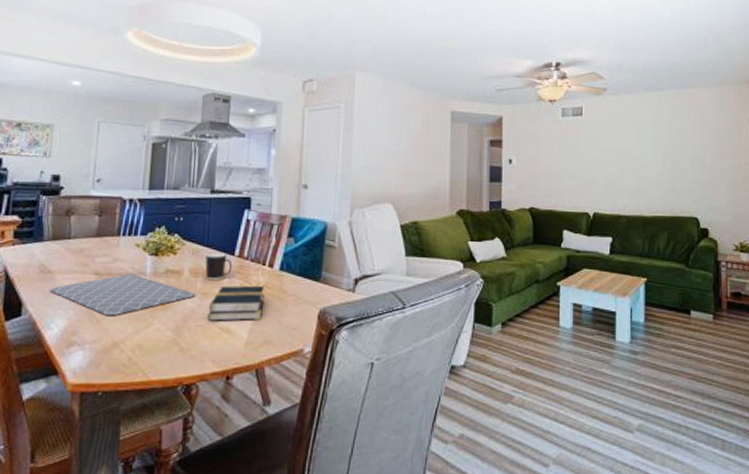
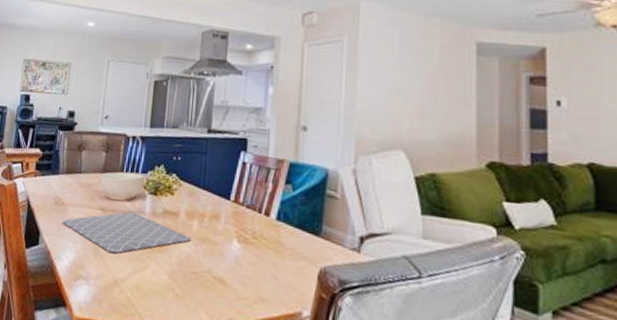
bowl: none [92,234,145,265] -> present [99,171,146,202]
mug: present [205,252,233,281] -> none [201,195,228,226]
hardback book: present [207,285,265,321] -> none [202,232,261,273]

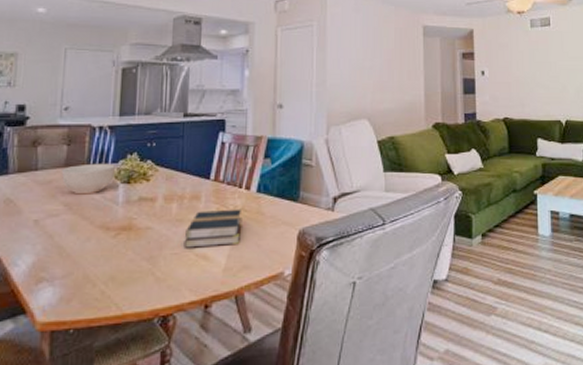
placemat: present [62,211,190,254] -> none [16,203,170,249]
hardback book: none [202,232,261,273] -> present [183,209,242,248]

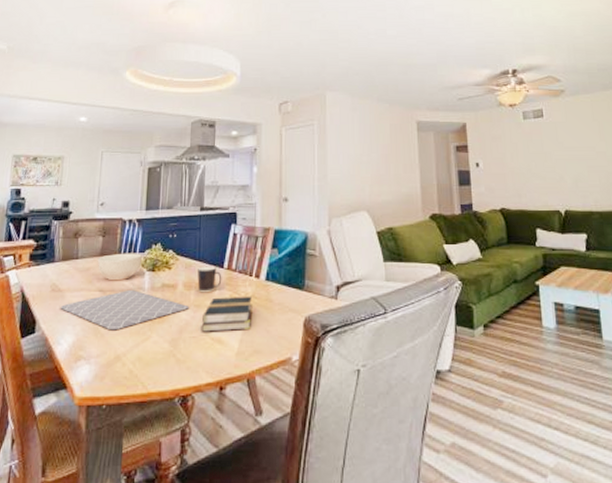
placemat: none [16,203,170,249] -> present [60,289,189,331]
mug: none [180,177,208,207] -> present [197,266,222,293]

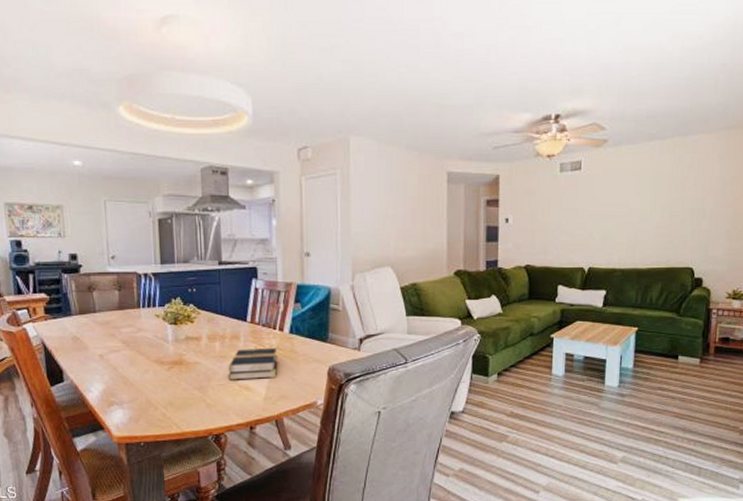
placemat: present [60,289,189,331] -> none [85,341,214,379]
bowl: present [97,253,143,281] -> none [116,307,163,334]
mug: present [197,266,222,293] -> none [221,319,246,345]

